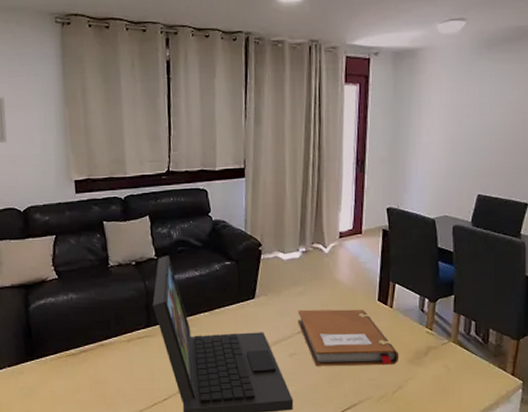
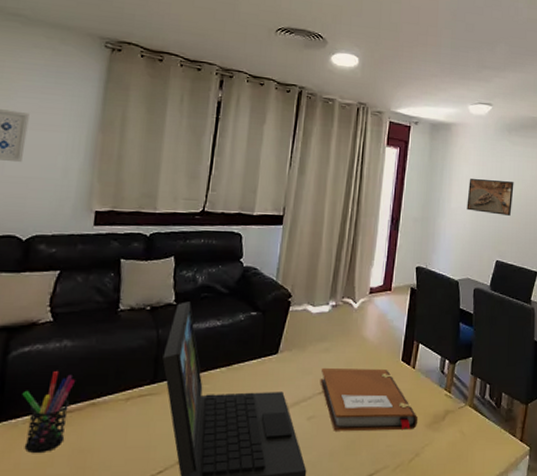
pen holder: none [46,319,85,384] -> present [22,371,75,454]
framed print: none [440,106,496,145] -> present [467,179,514,216]

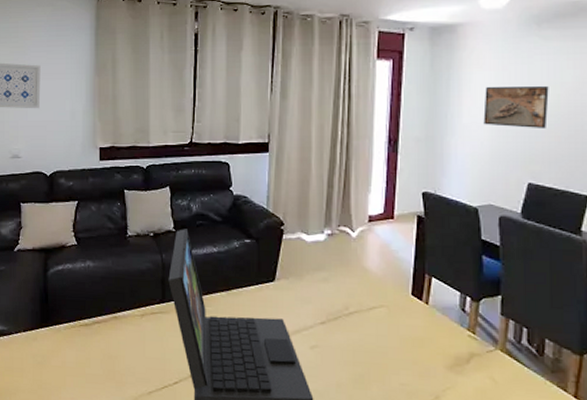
pen holder: present [22,371,75,454] -> none [61,287,99,356]
notebook: present [320,367,418,431] -> none [320,297,436,371]

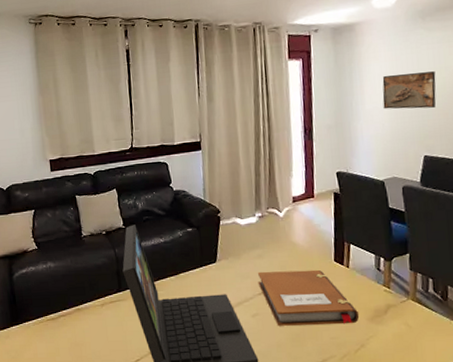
notebook: none [320,297,436,371] -> present [257,269,360,326]

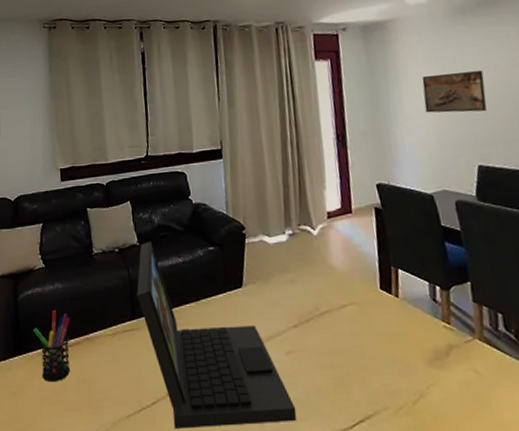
pen holder: none [28,286,64,347] -> present [33,310,71,383]
notebook: present [257,269,360,326] -> none [290,298,416,368]

